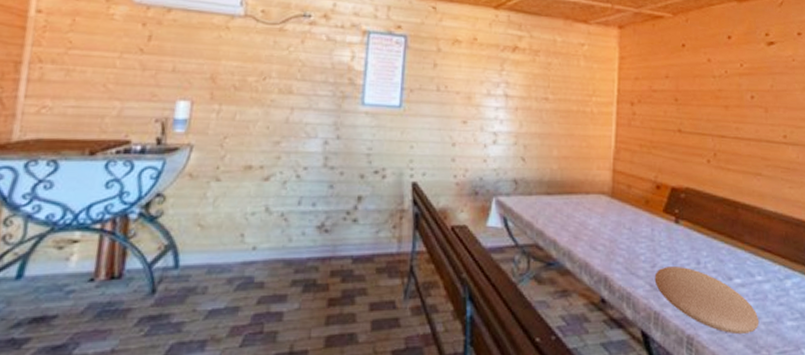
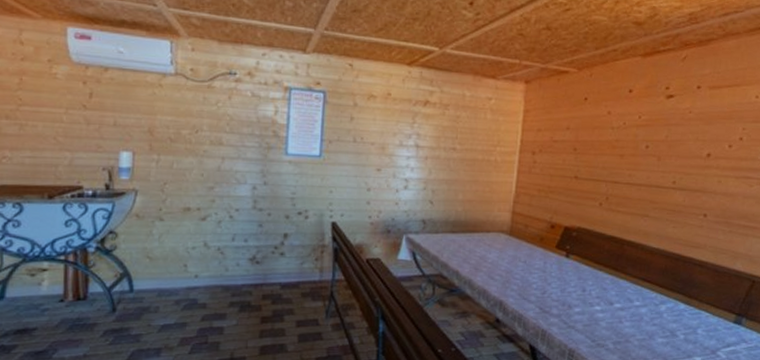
plate: present [654,266,760,335] -> none [544,293,634,349]

